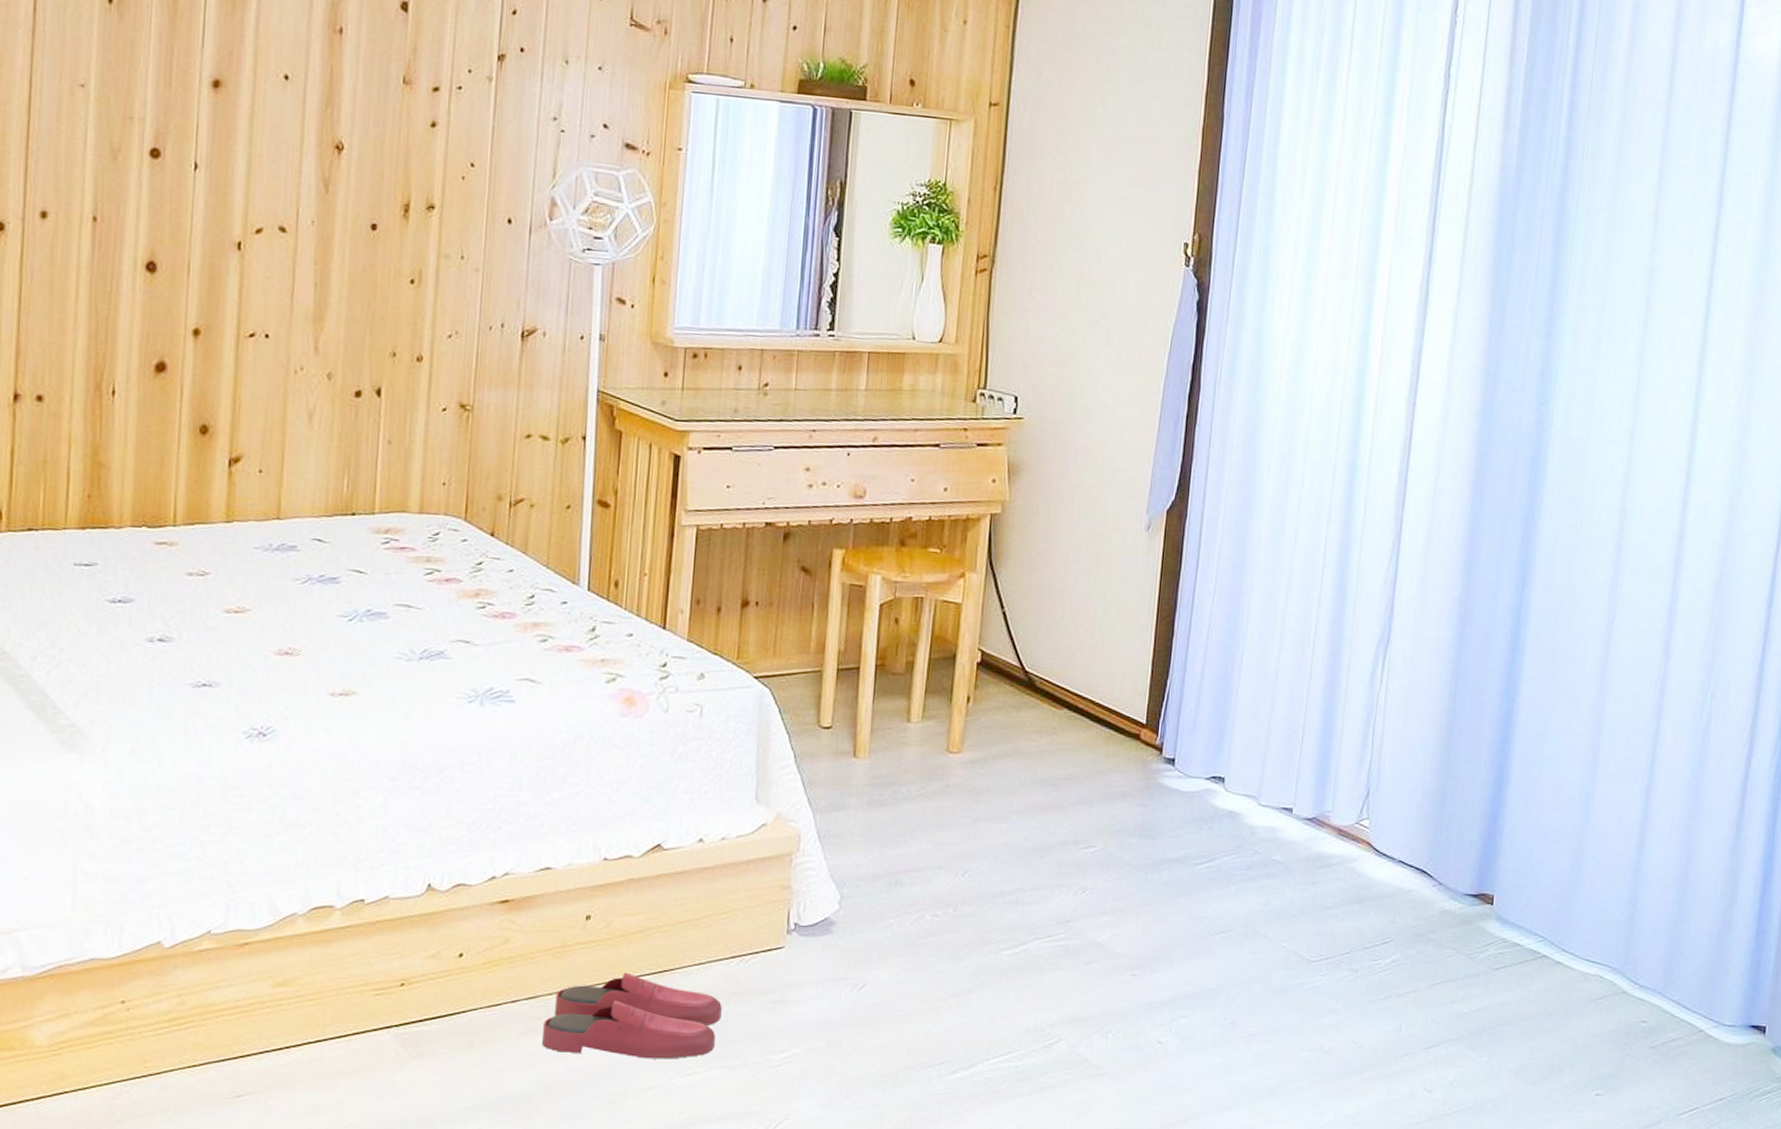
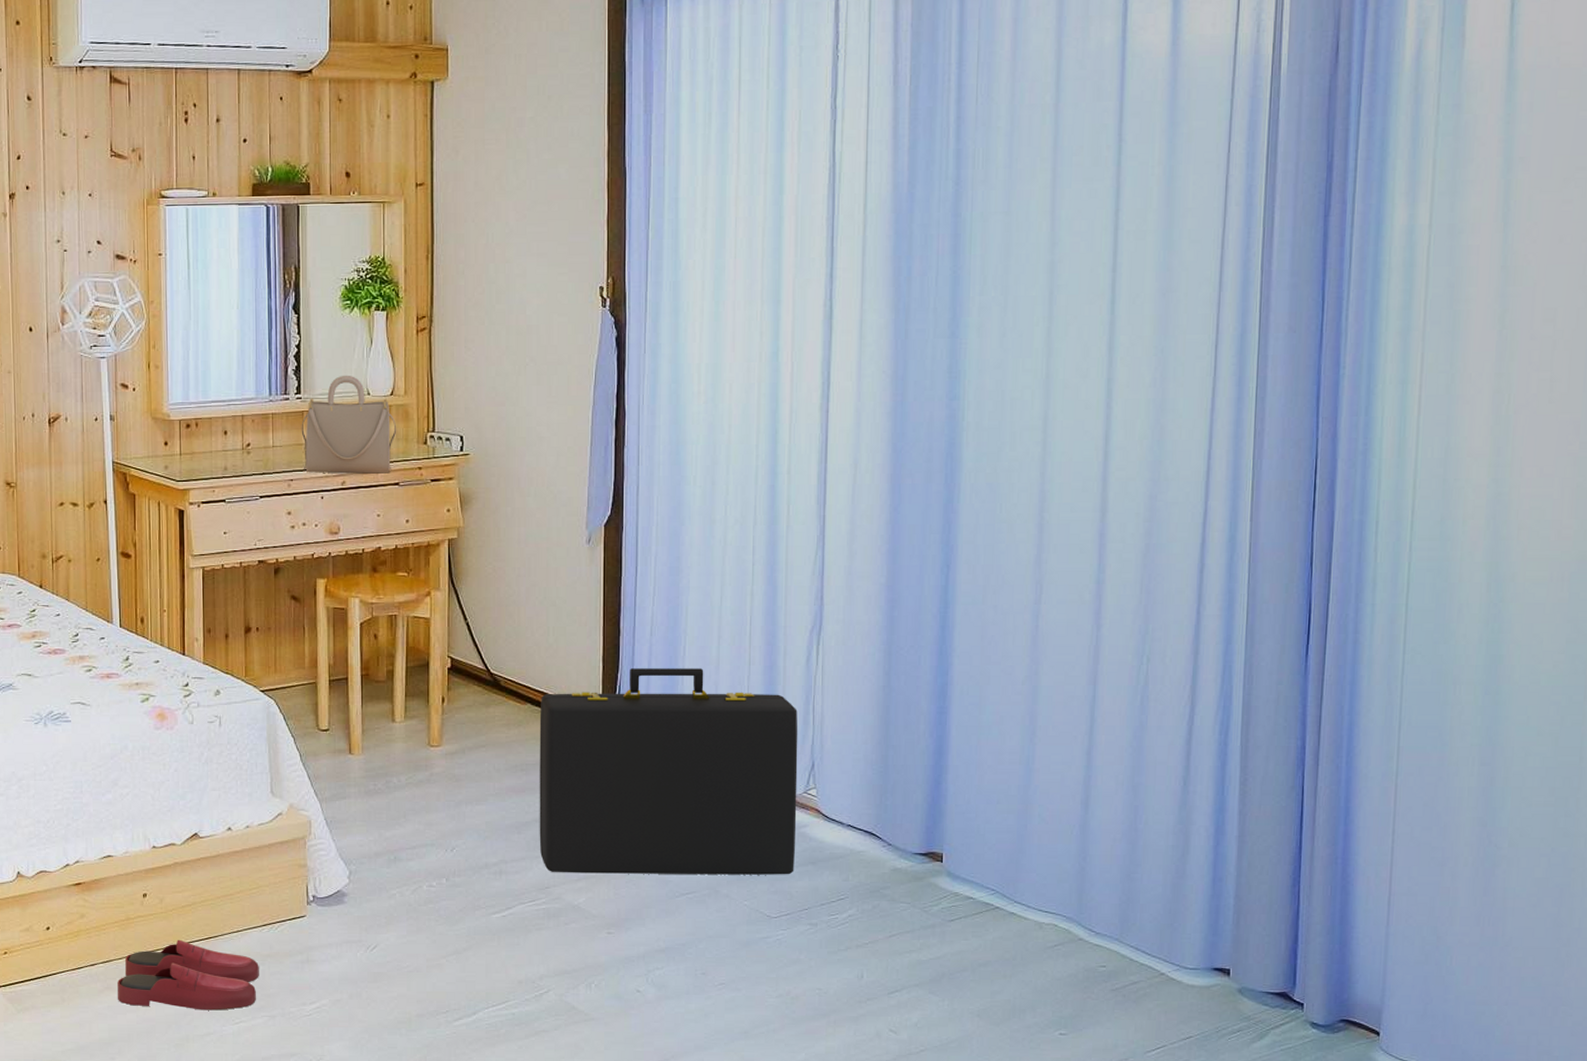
handbag: none [830,313,943,433] -> present [301,375,397,474]
briefcase: none [1063,675,1357,914] -> present [539,668,798,875]

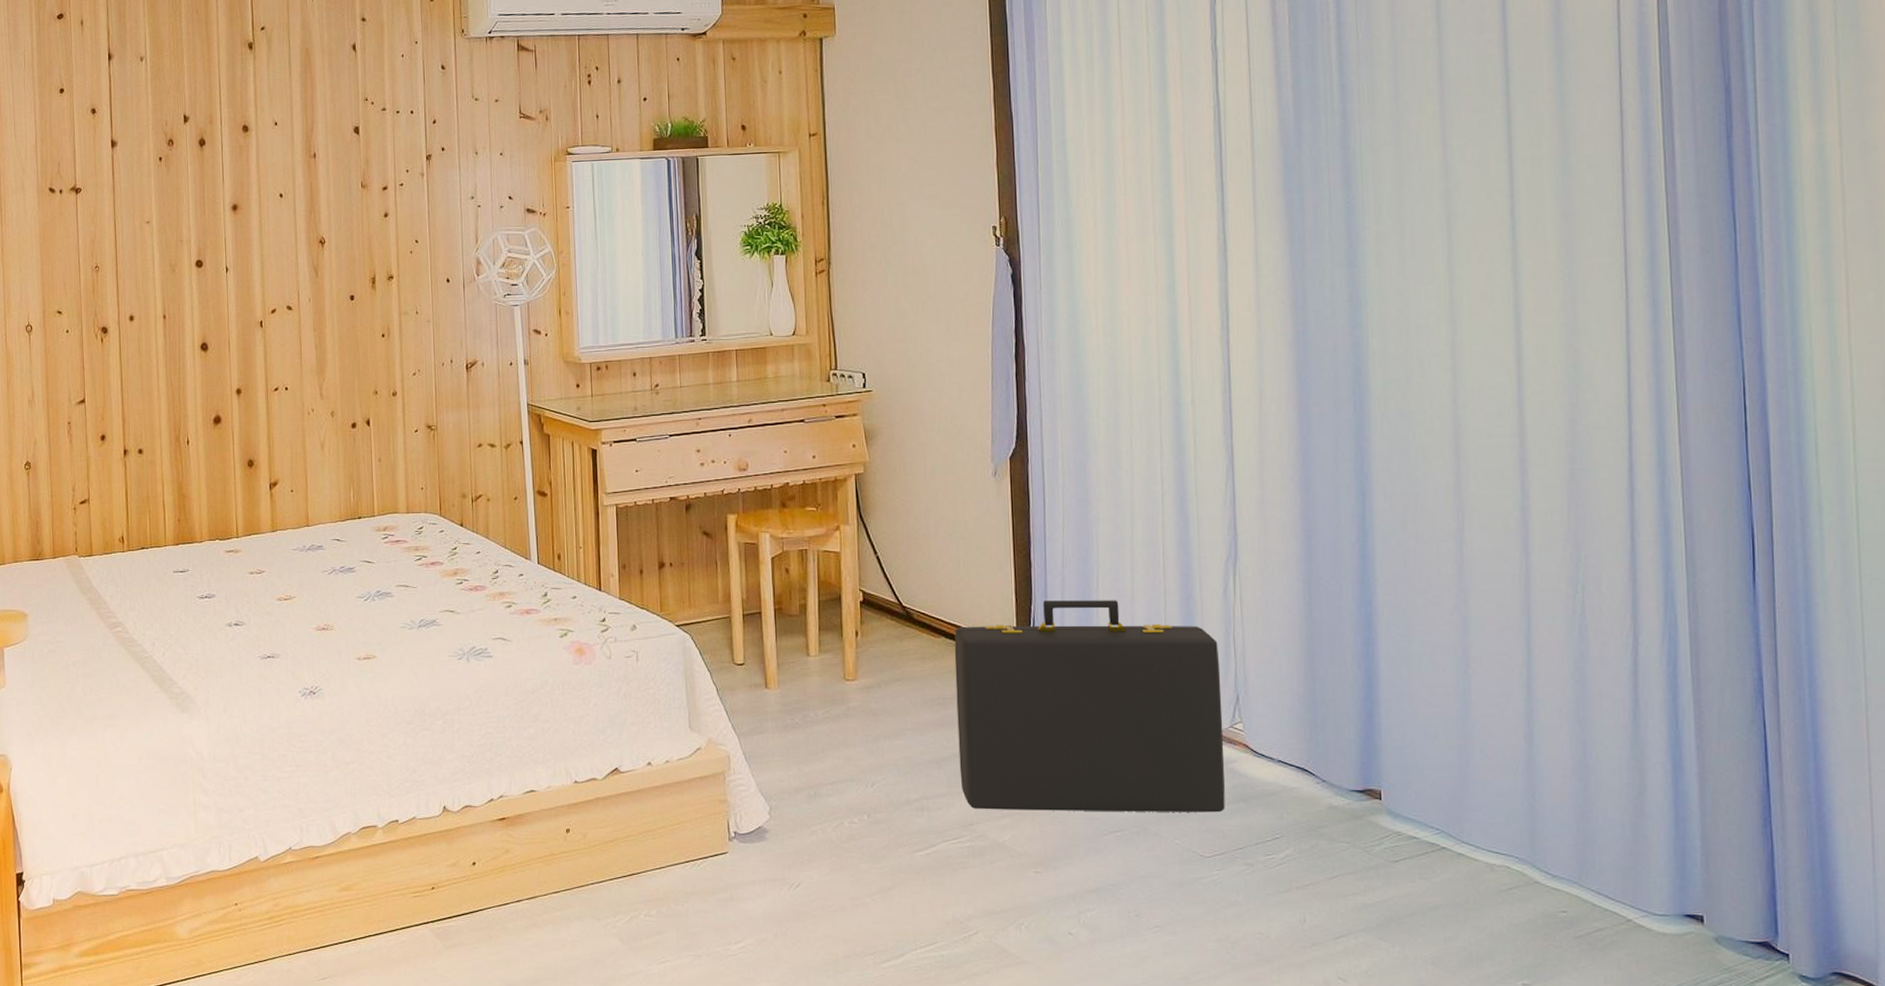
slippers: present [117,939,259,1011] -> none [543,876,683,949]
handbag: present [301,375,397,474] -> none [707,316,800,412]

